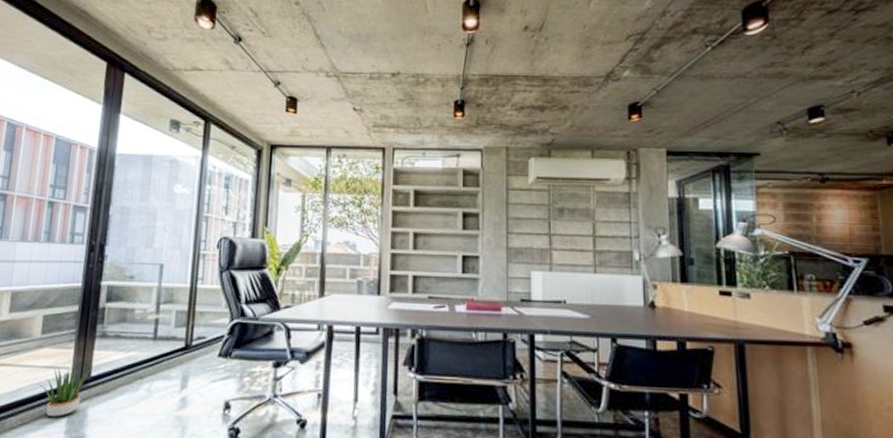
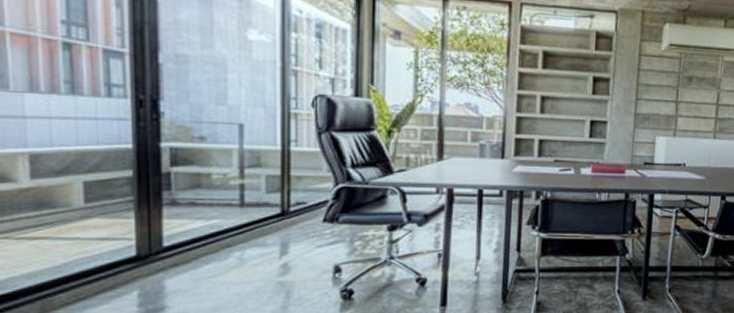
potted plant: present [39,363,94,418] -> none [92,233,165,291]

